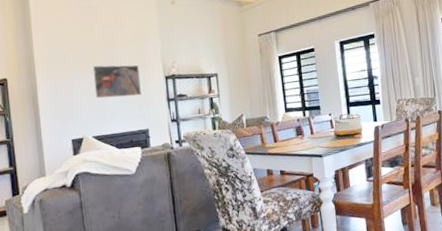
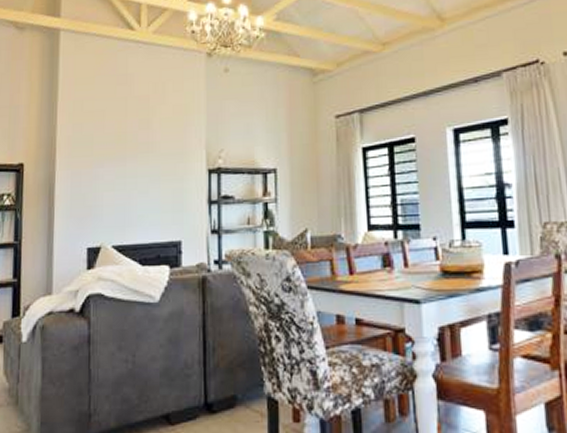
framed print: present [92,64,141,99] -> none [120,151,176,196]

